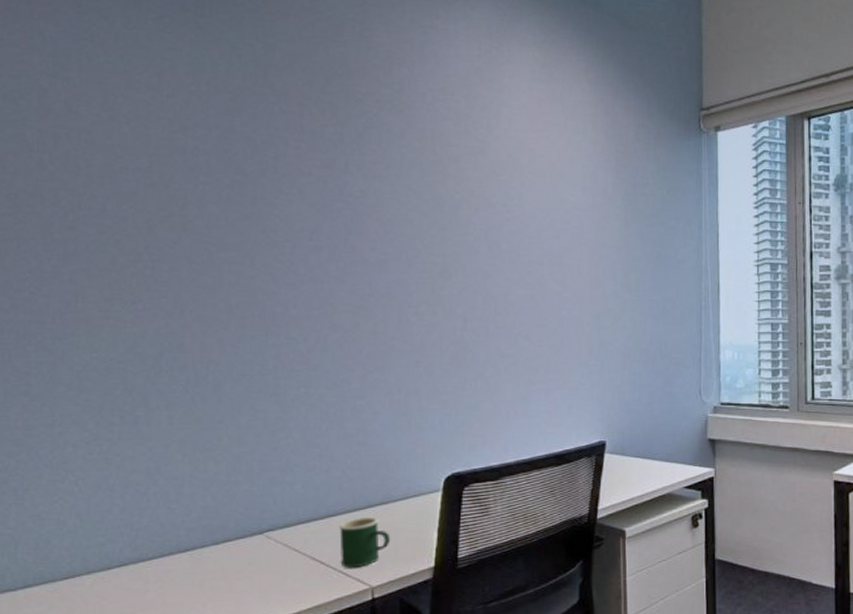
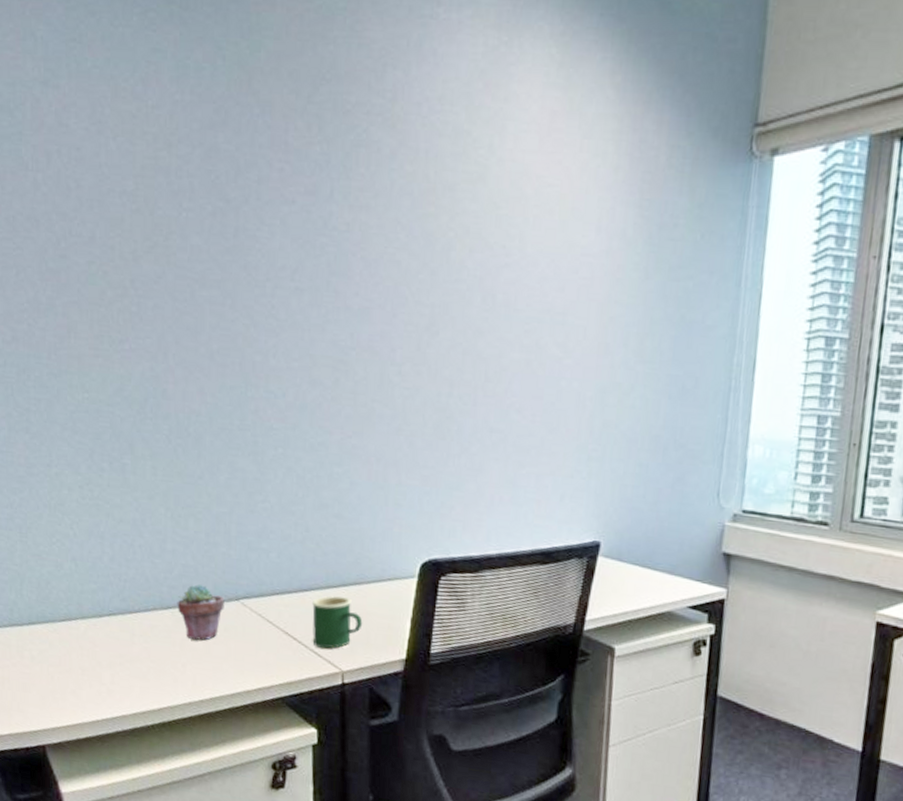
potted succulent: none [196,524,248,579] -> present [177,584,225,641]

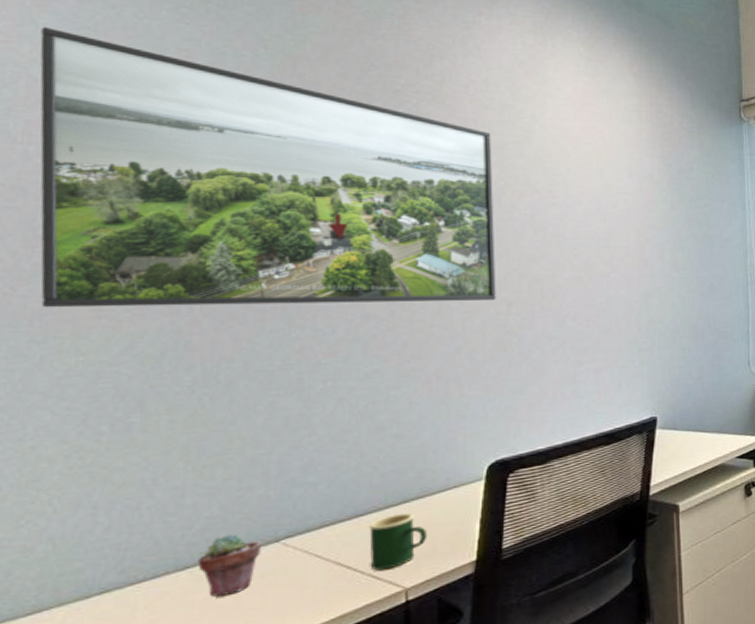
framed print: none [39,40,443,378] -> present [40,27,496,308]

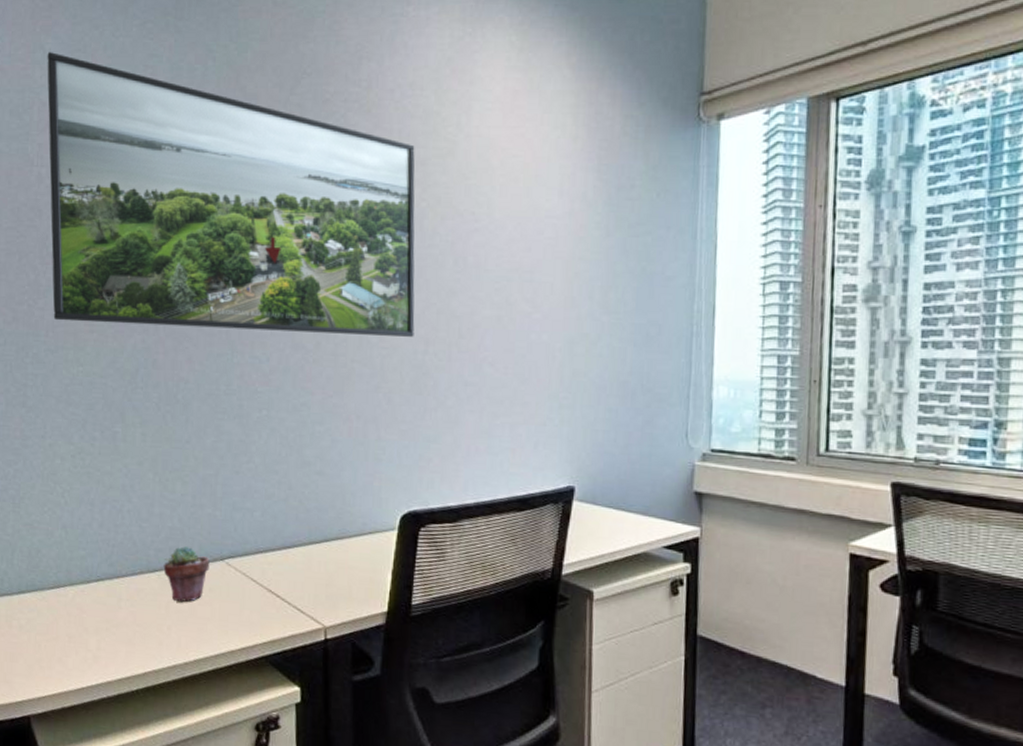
mug: present [369,513,428,571] -> none [295,551,345,605]

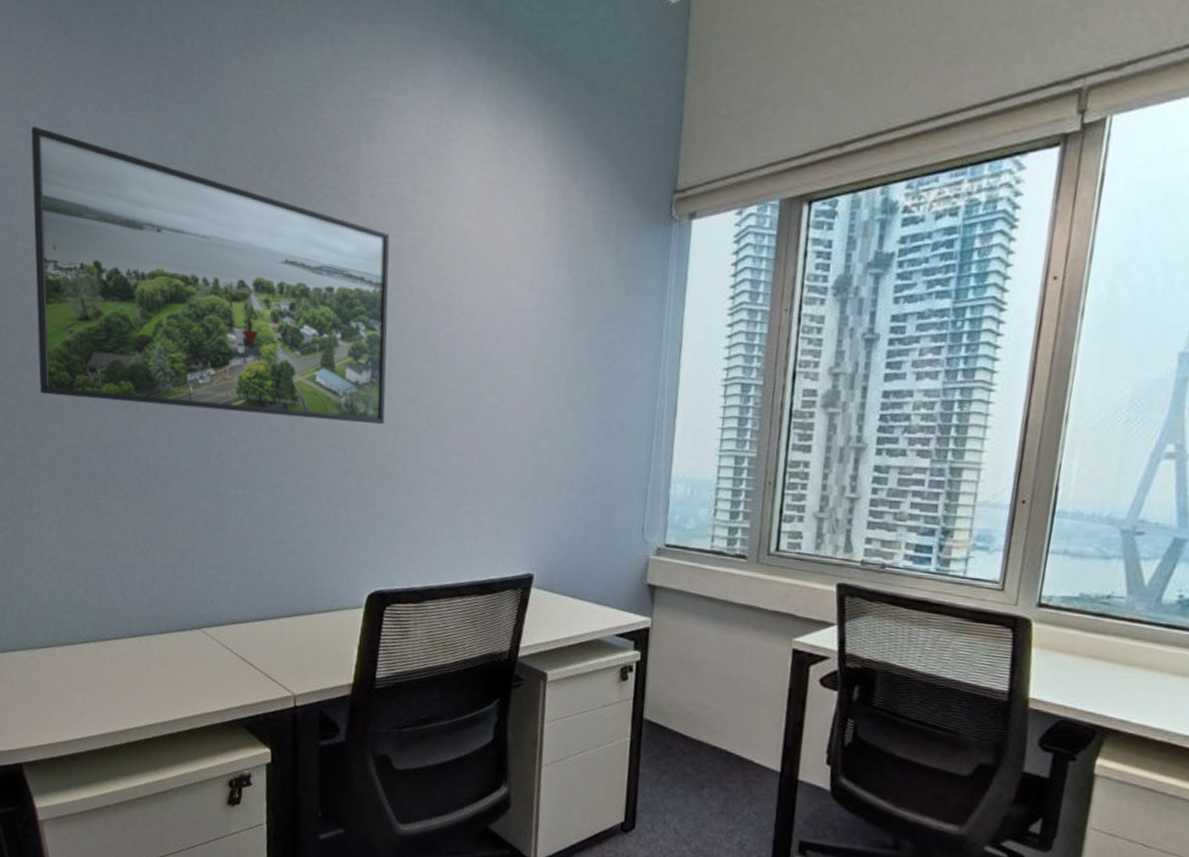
potted succulent: present [163,546,210,603] -> none [144,614,188,667]

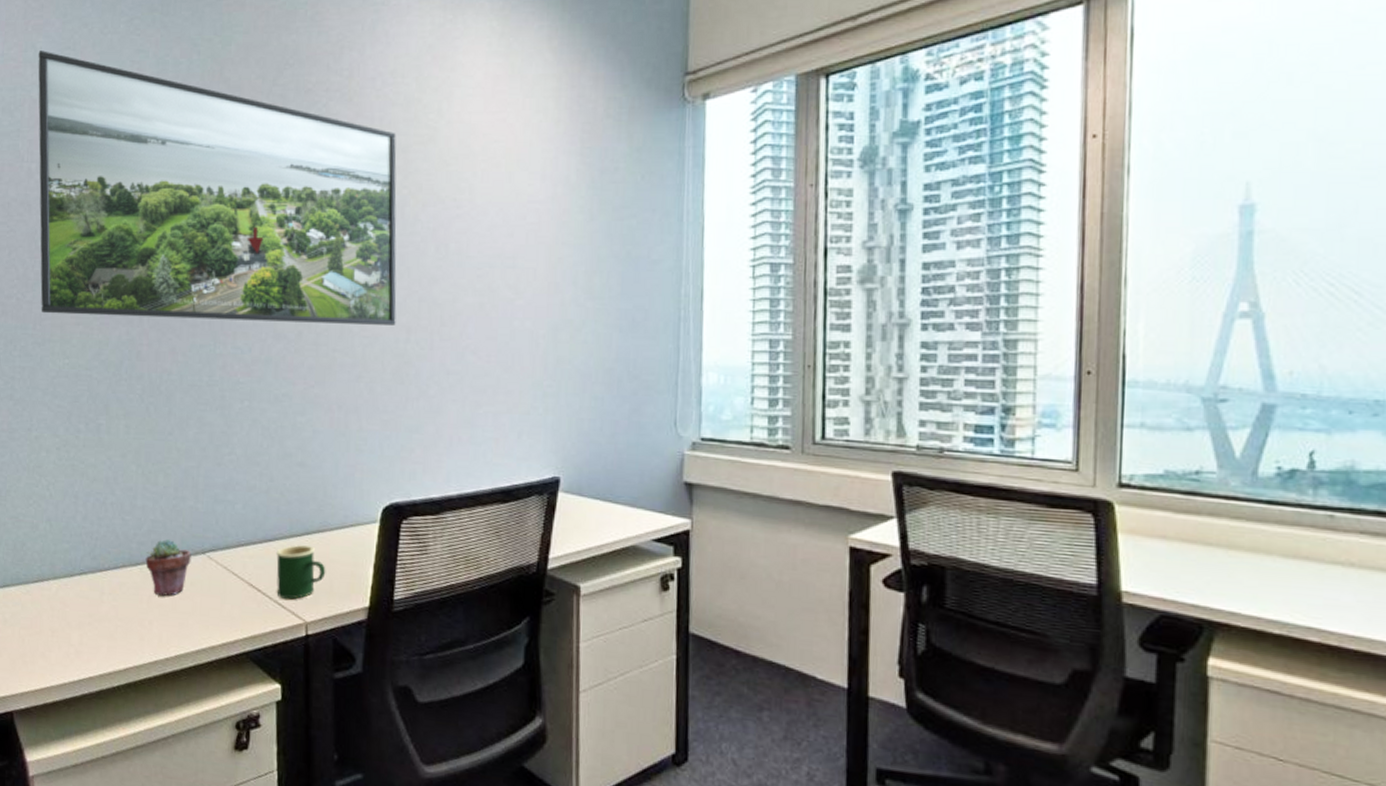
potted succulent: none [144,614,188,667] -> present [145,539,191,597]
mug: none [267,624,314,674] -> present [276,545,326,600]

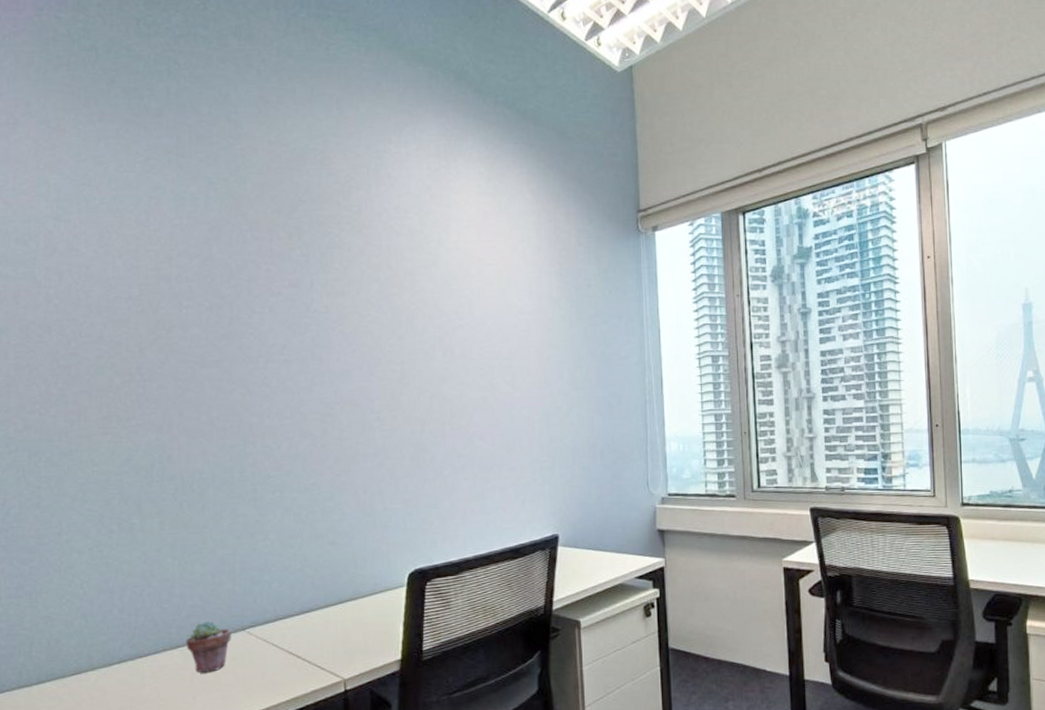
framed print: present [38,50,397,325] -> none [52,186,411,426]
mug: present [276,545,326,600] -> none [313,613,360,661]

